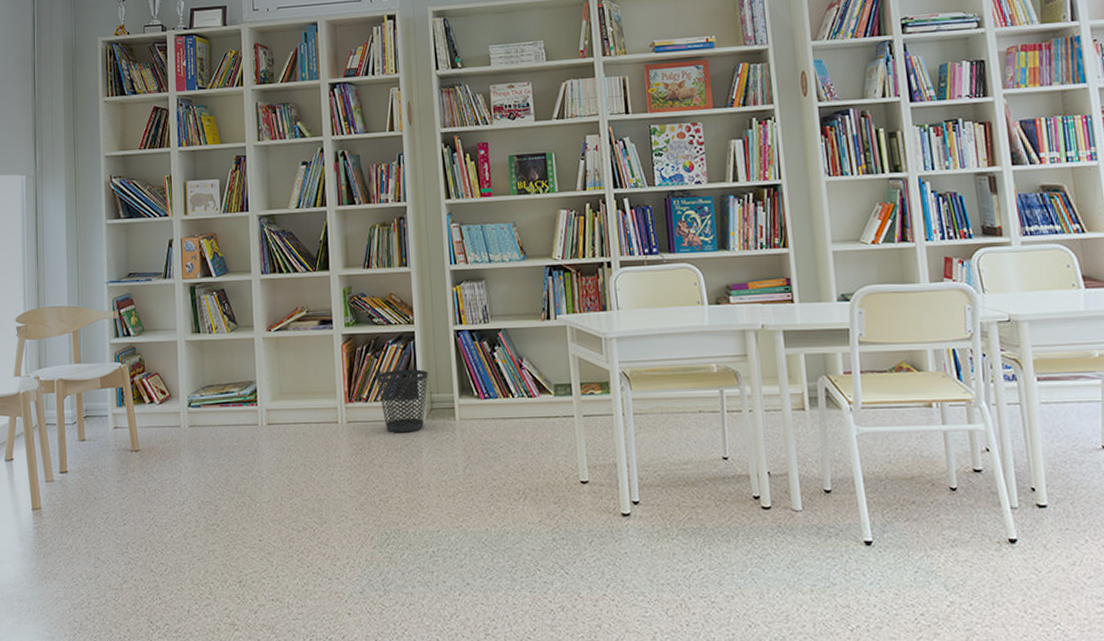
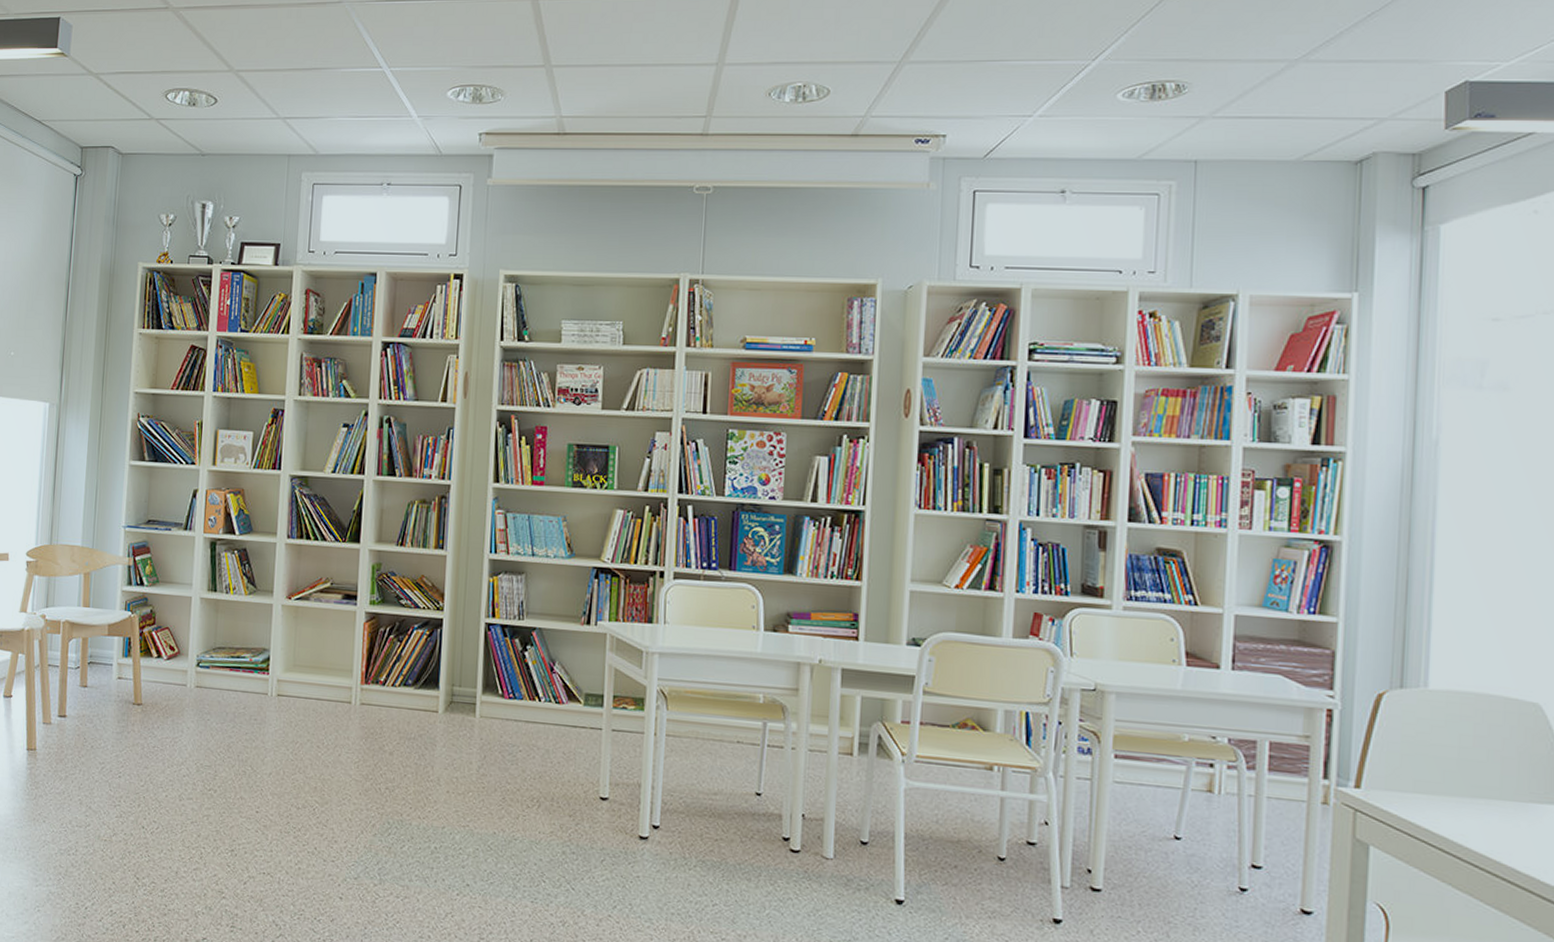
wastebasket: present [376,369,428,433] -> none [396,656,453,723]

